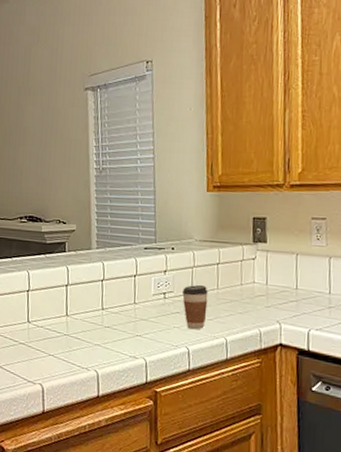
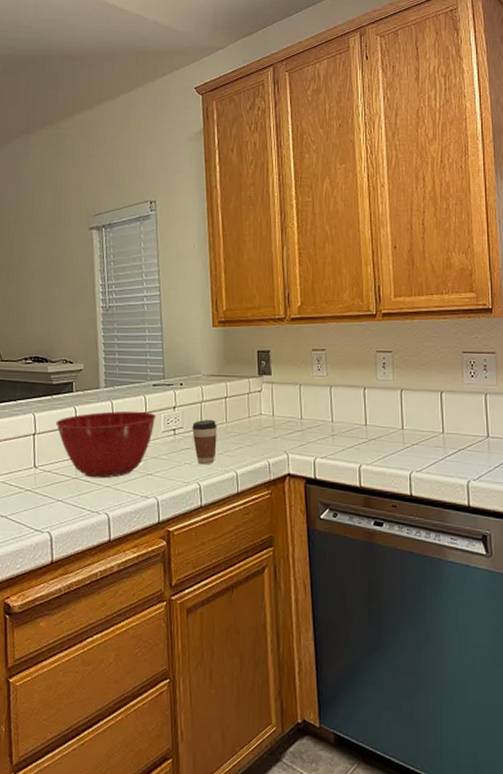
mixing bowl: none [48,272,147,337] -> present [55,411,157,479]

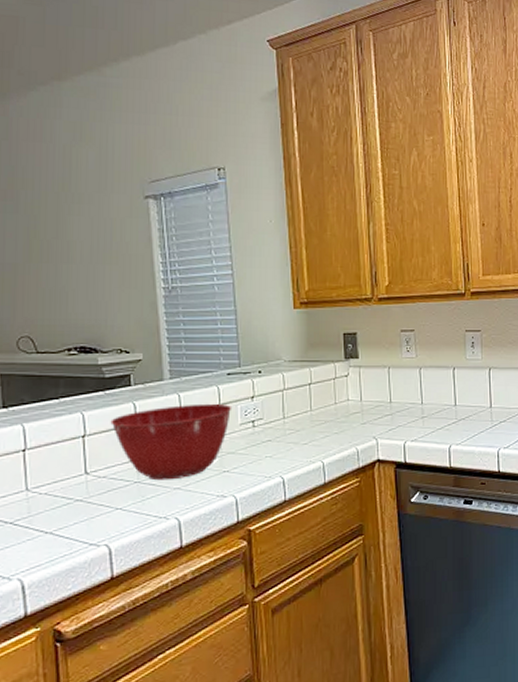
coffee cup: present [192,419,217,465] -> none [273,408,301,457]

